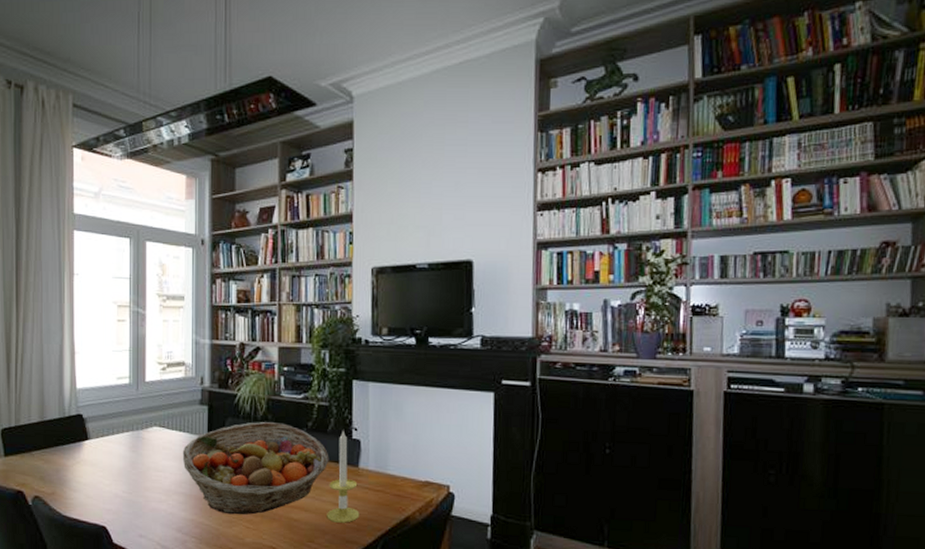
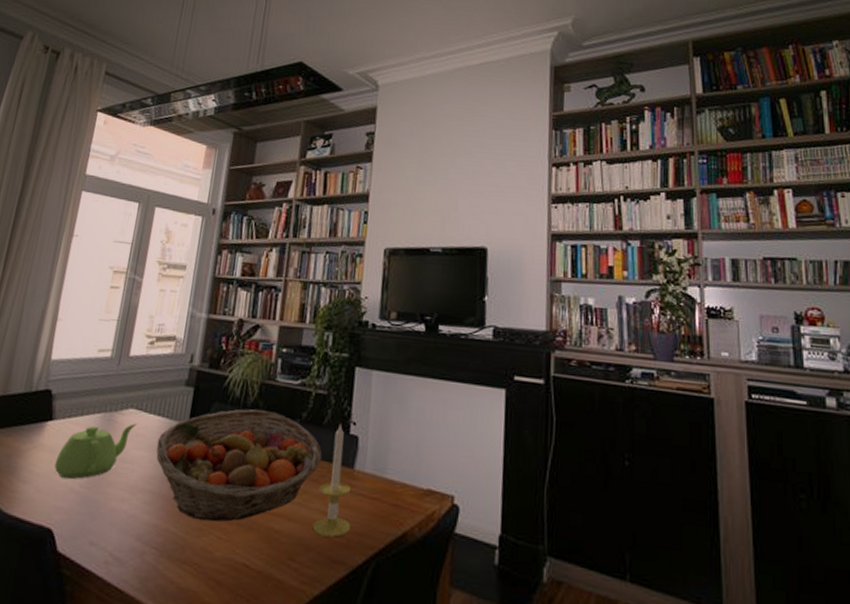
teapot: none [98,439,162,487] -> present [54,423,137,480]

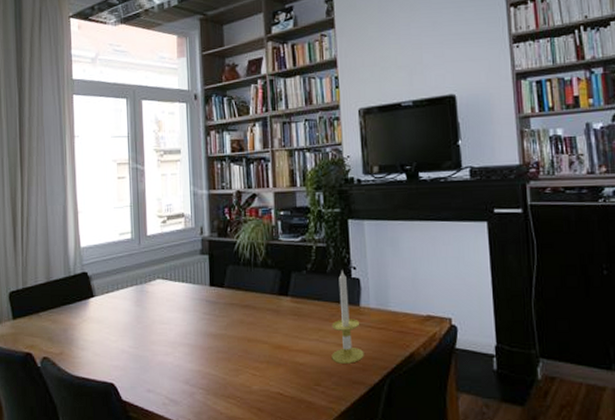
teapot: present [54,423,137,480] -> none [104,291,166,343]
fruit basket: present [156,409,323,522] -> none [186,267,331,363]

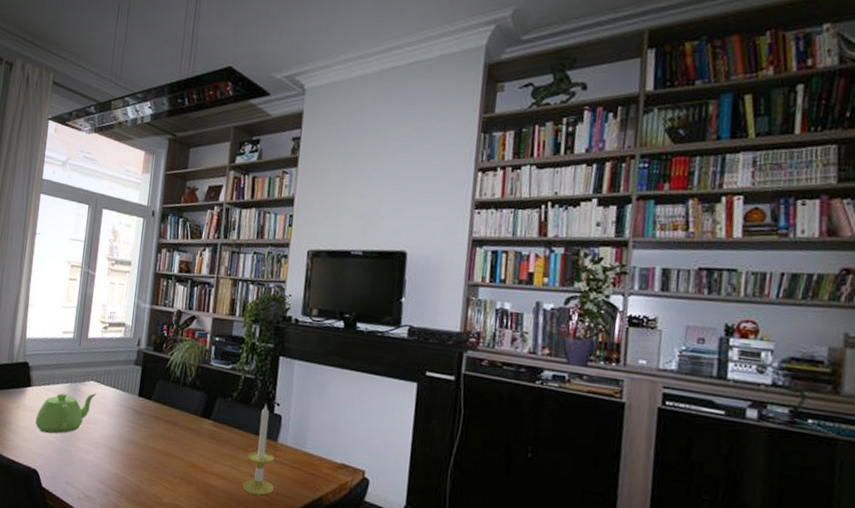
teapot: none [104,291,166,343] -> present [35,393,97,434]

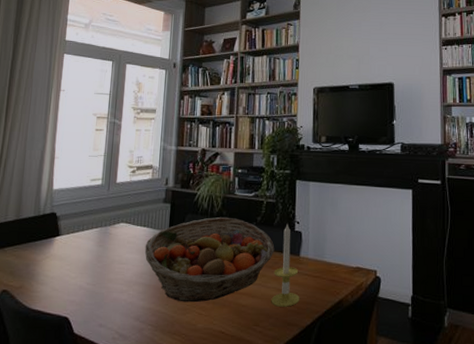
teapot: present [35,393,97,434] -> none [65,234,128,280]
fruit basket: none [113,386,250,476] -> present [144,217,275,303]

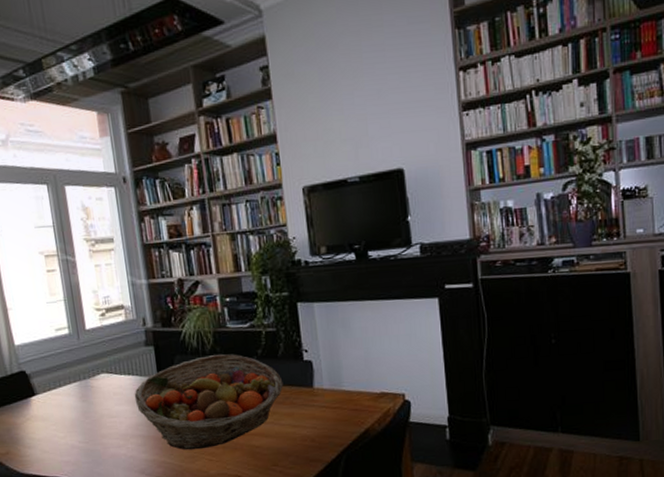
candle: present [271,223,300,307] -> none [286,353,320,444]

